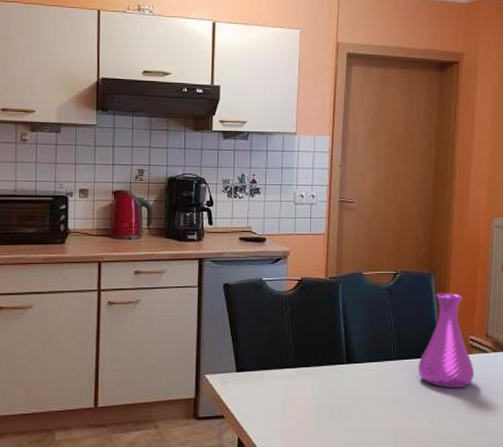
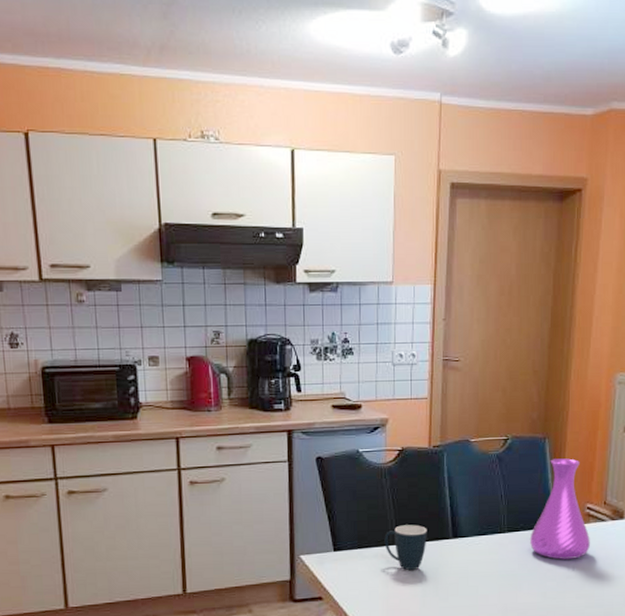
mug: none [283,349,323,394] -> present [384,525,427,571]

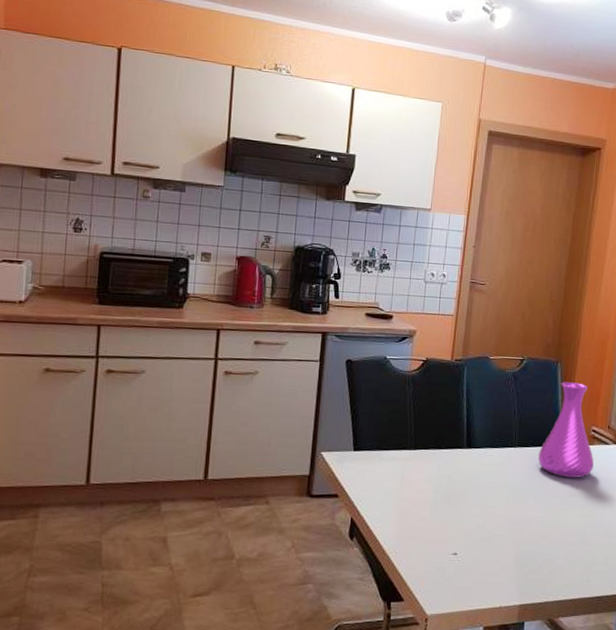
mug: present [384,525,427,571] -> none [402,431,443,476]

